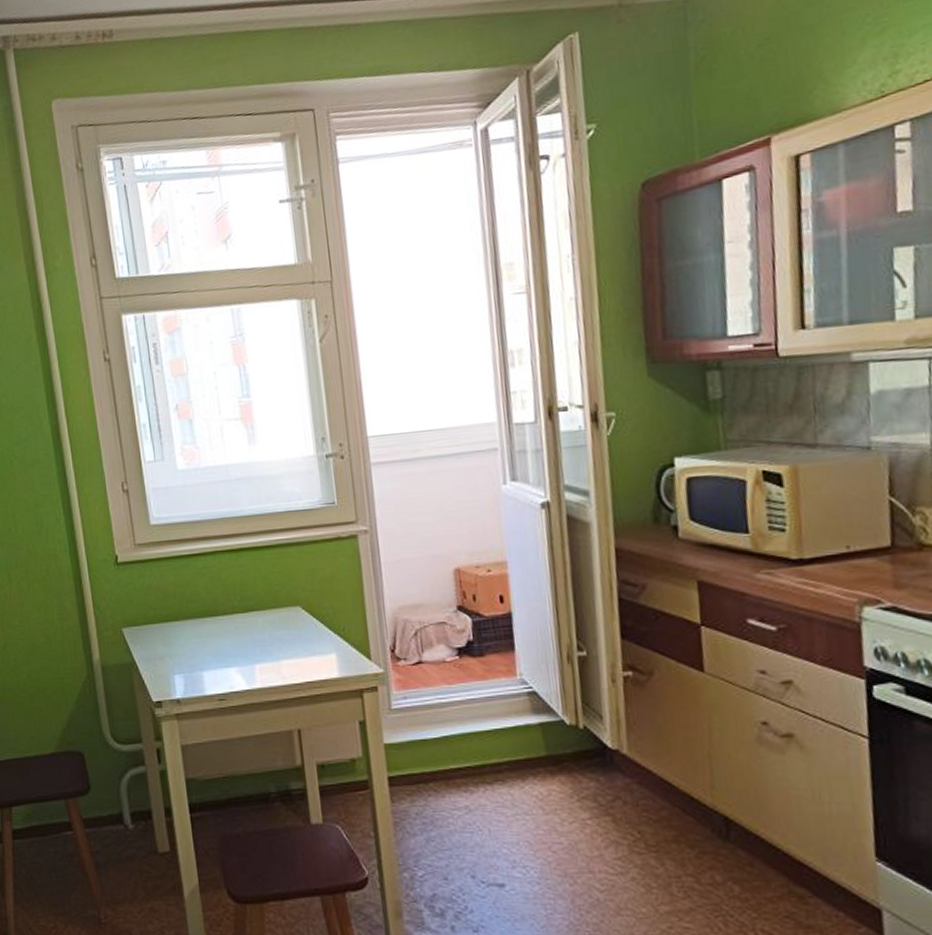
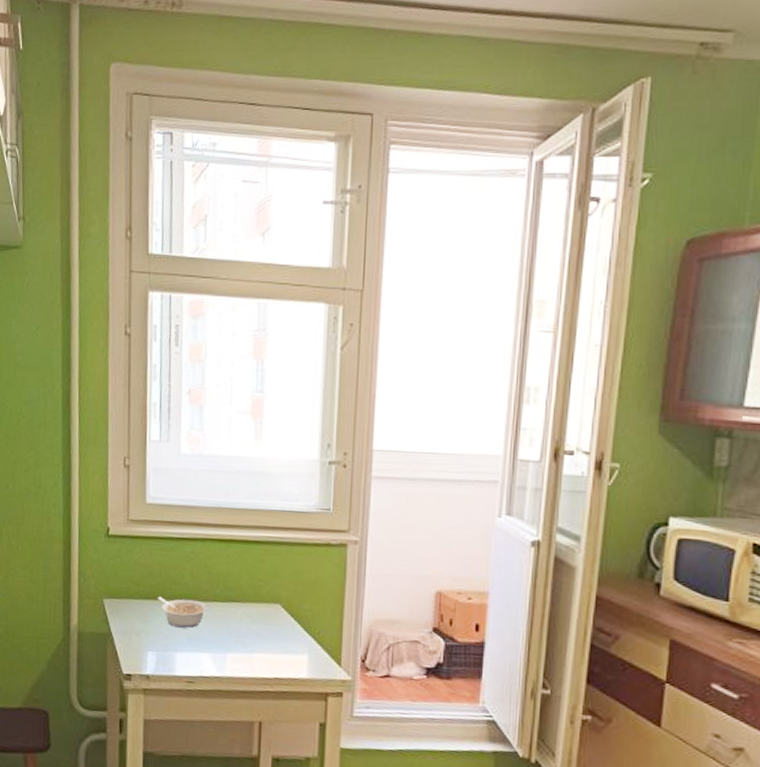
legume: none [176,615,228,646] -> present [158,596,208,628]

